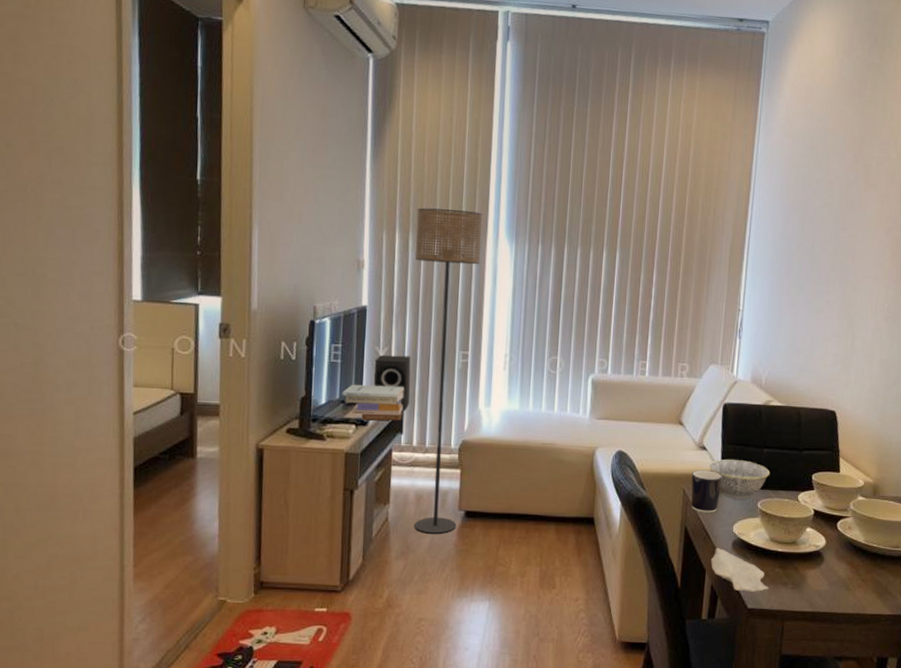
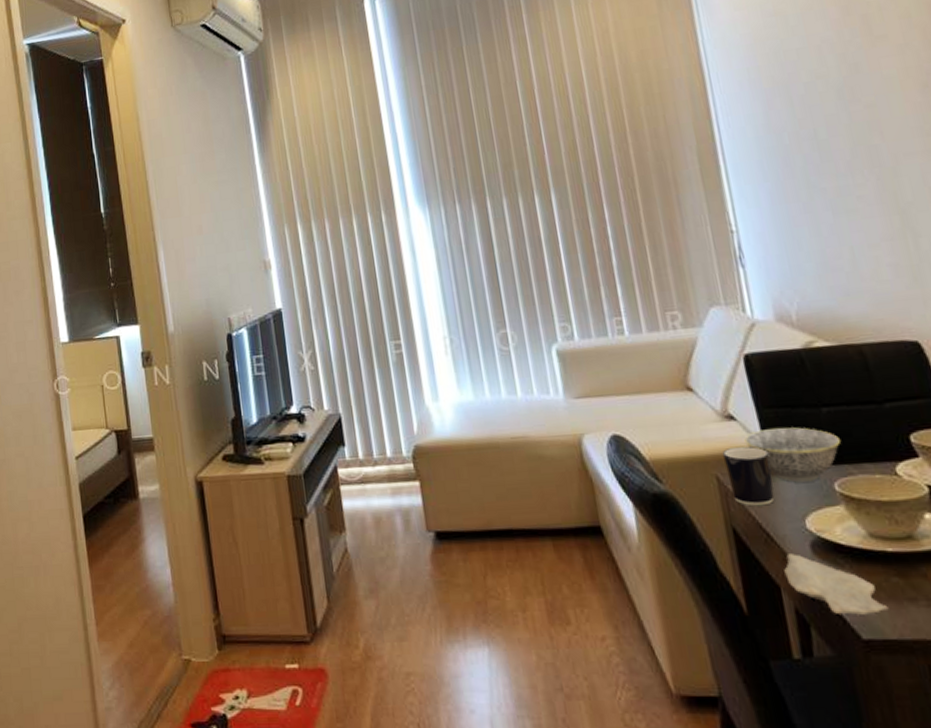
books: present [342,384,405,421] -> none [272,391,342,436]
speaker: present [373,354,411,411] -> none [300,355,347,420]
floor lamp: present [414,207,483,534] -> none [314,183,429,564]

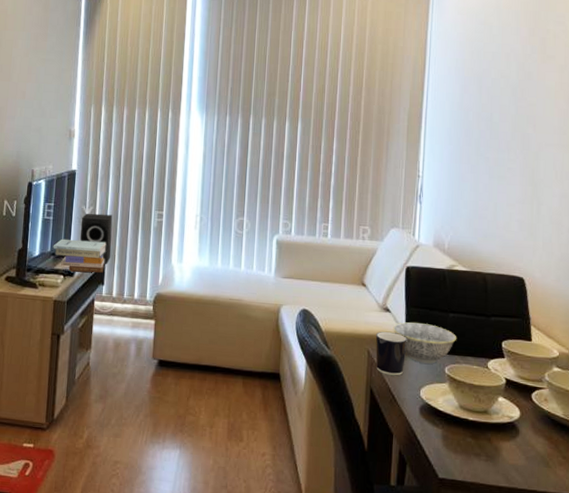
books: none [272,391,342,436] -> present [53,238,107,273]
speaker: none [300,355,347,420] -> present [80,213,113,264]
tissue: present [784,554,889,615] -> none [398,412,461,461]

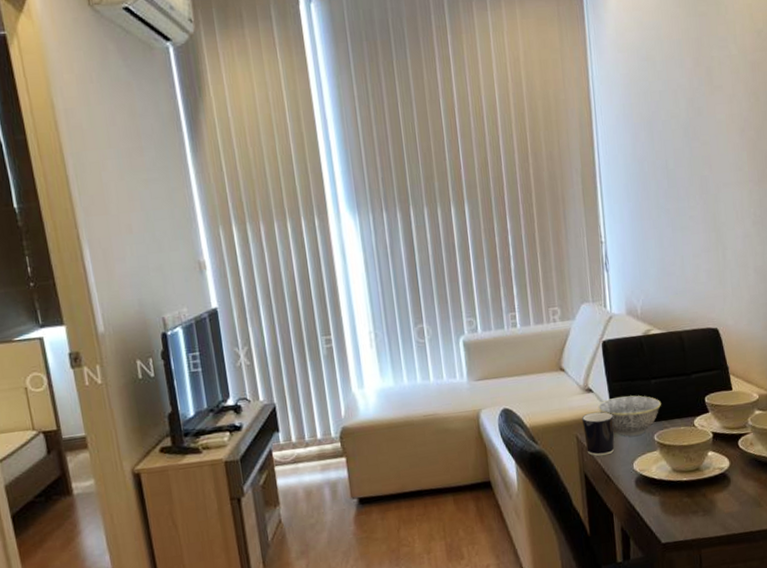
books: present [53,238,107,273] -> none [209,383,277,426]
speaker: present [80,213,113,264] -> none [236,351,281,409]

